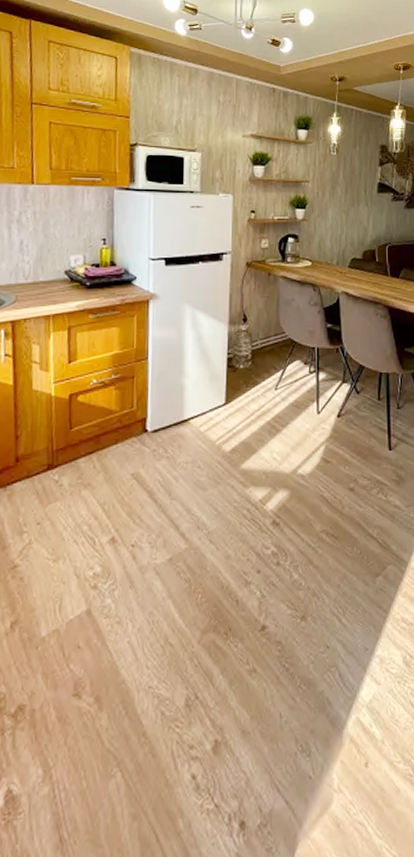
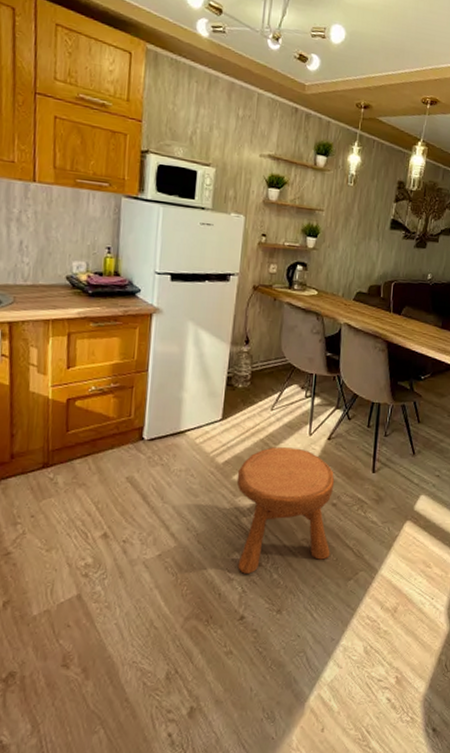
stool: none [245,428,353,575] -> present [236,447,335,574]

